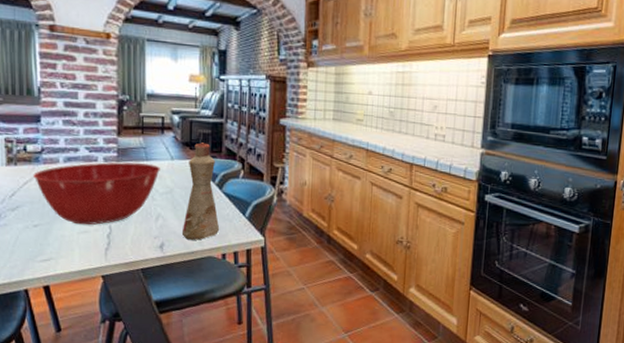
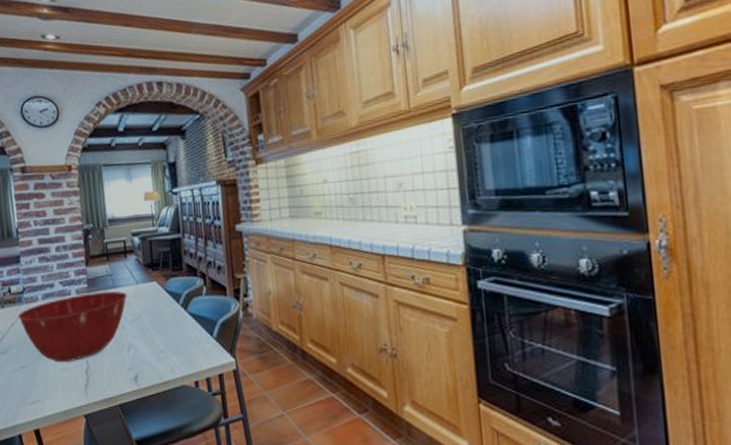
bottle: present [181,142,220,240] -> none [152,261,190,369]

